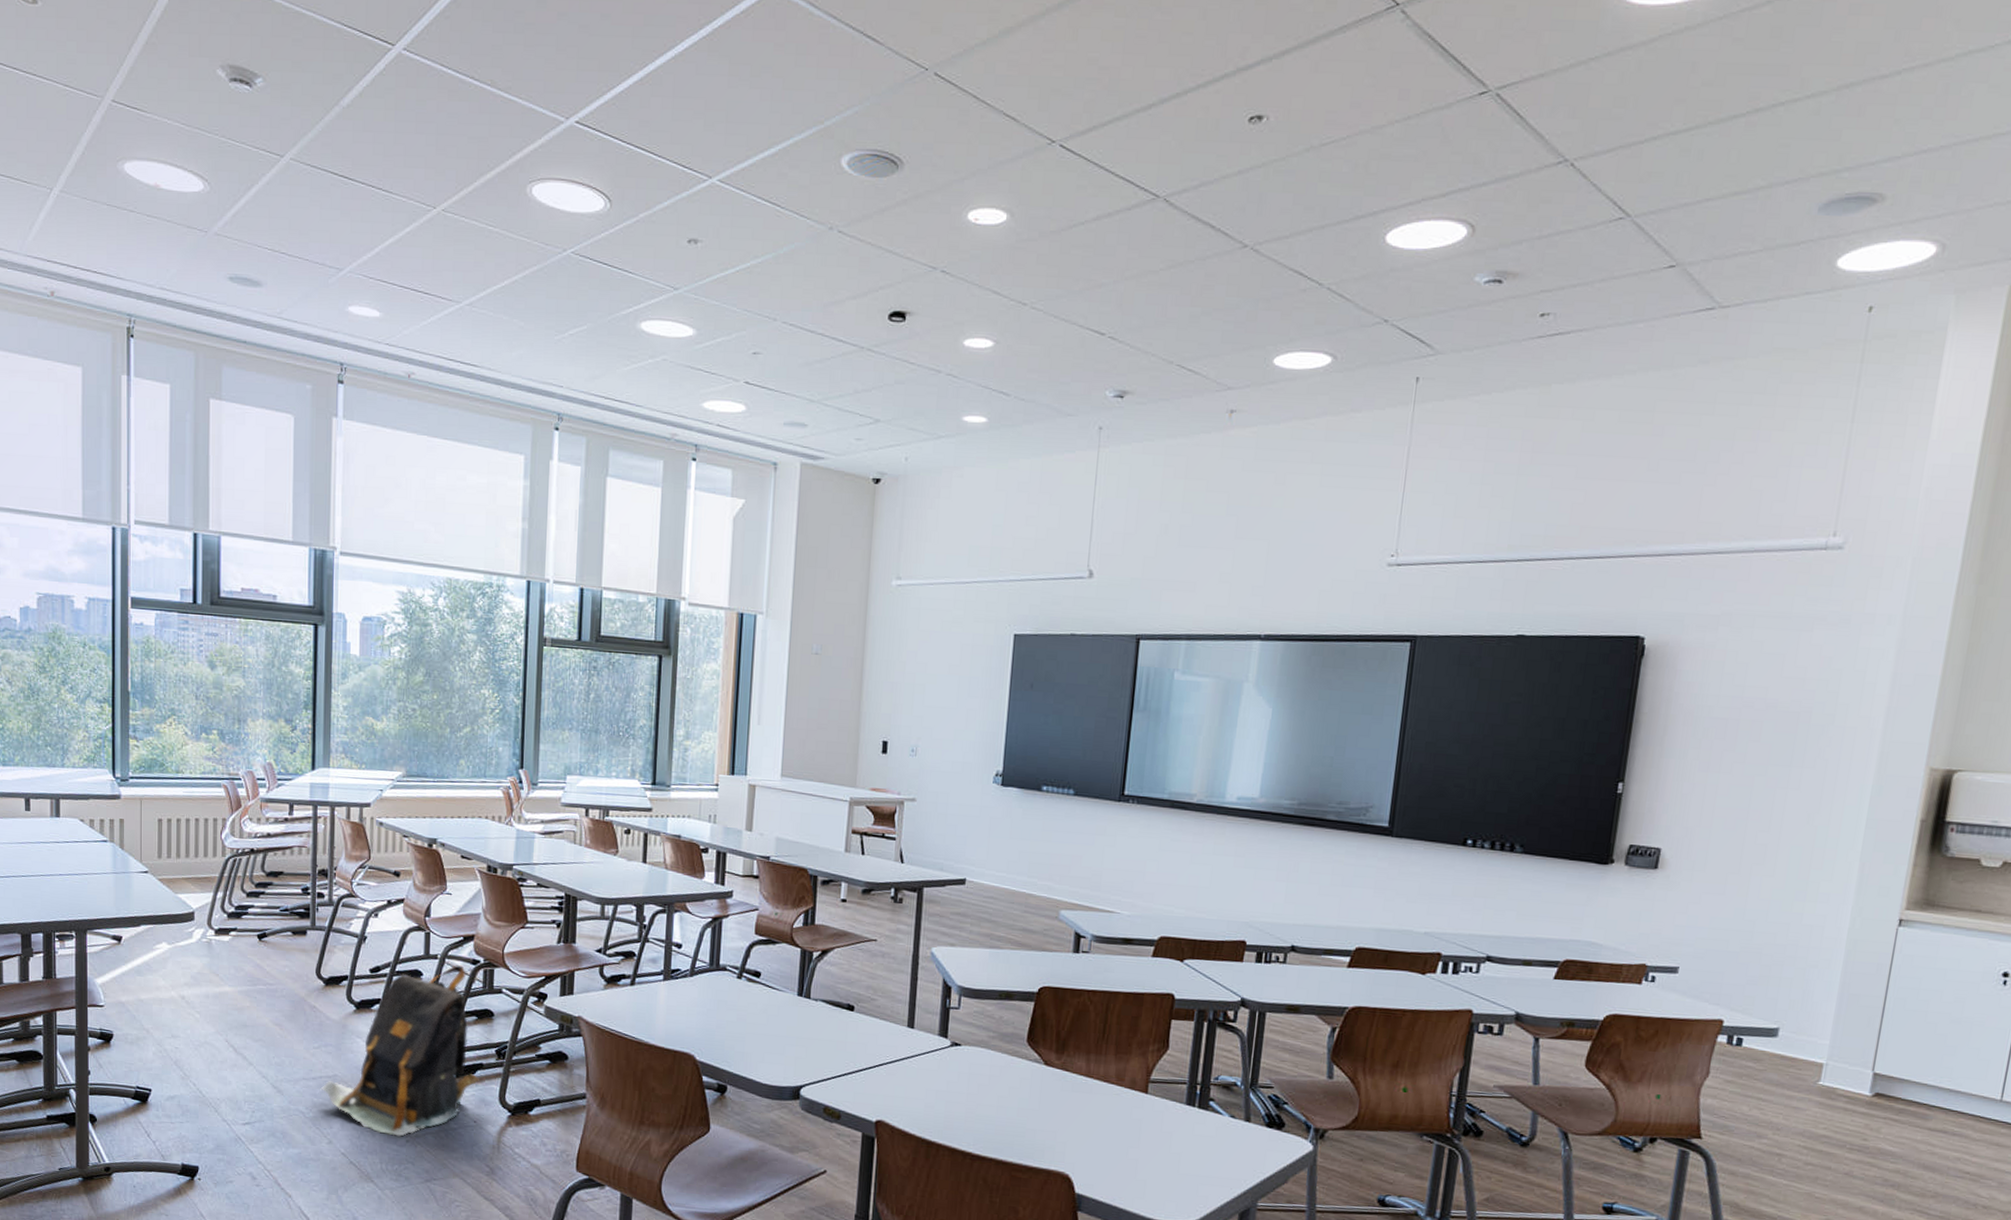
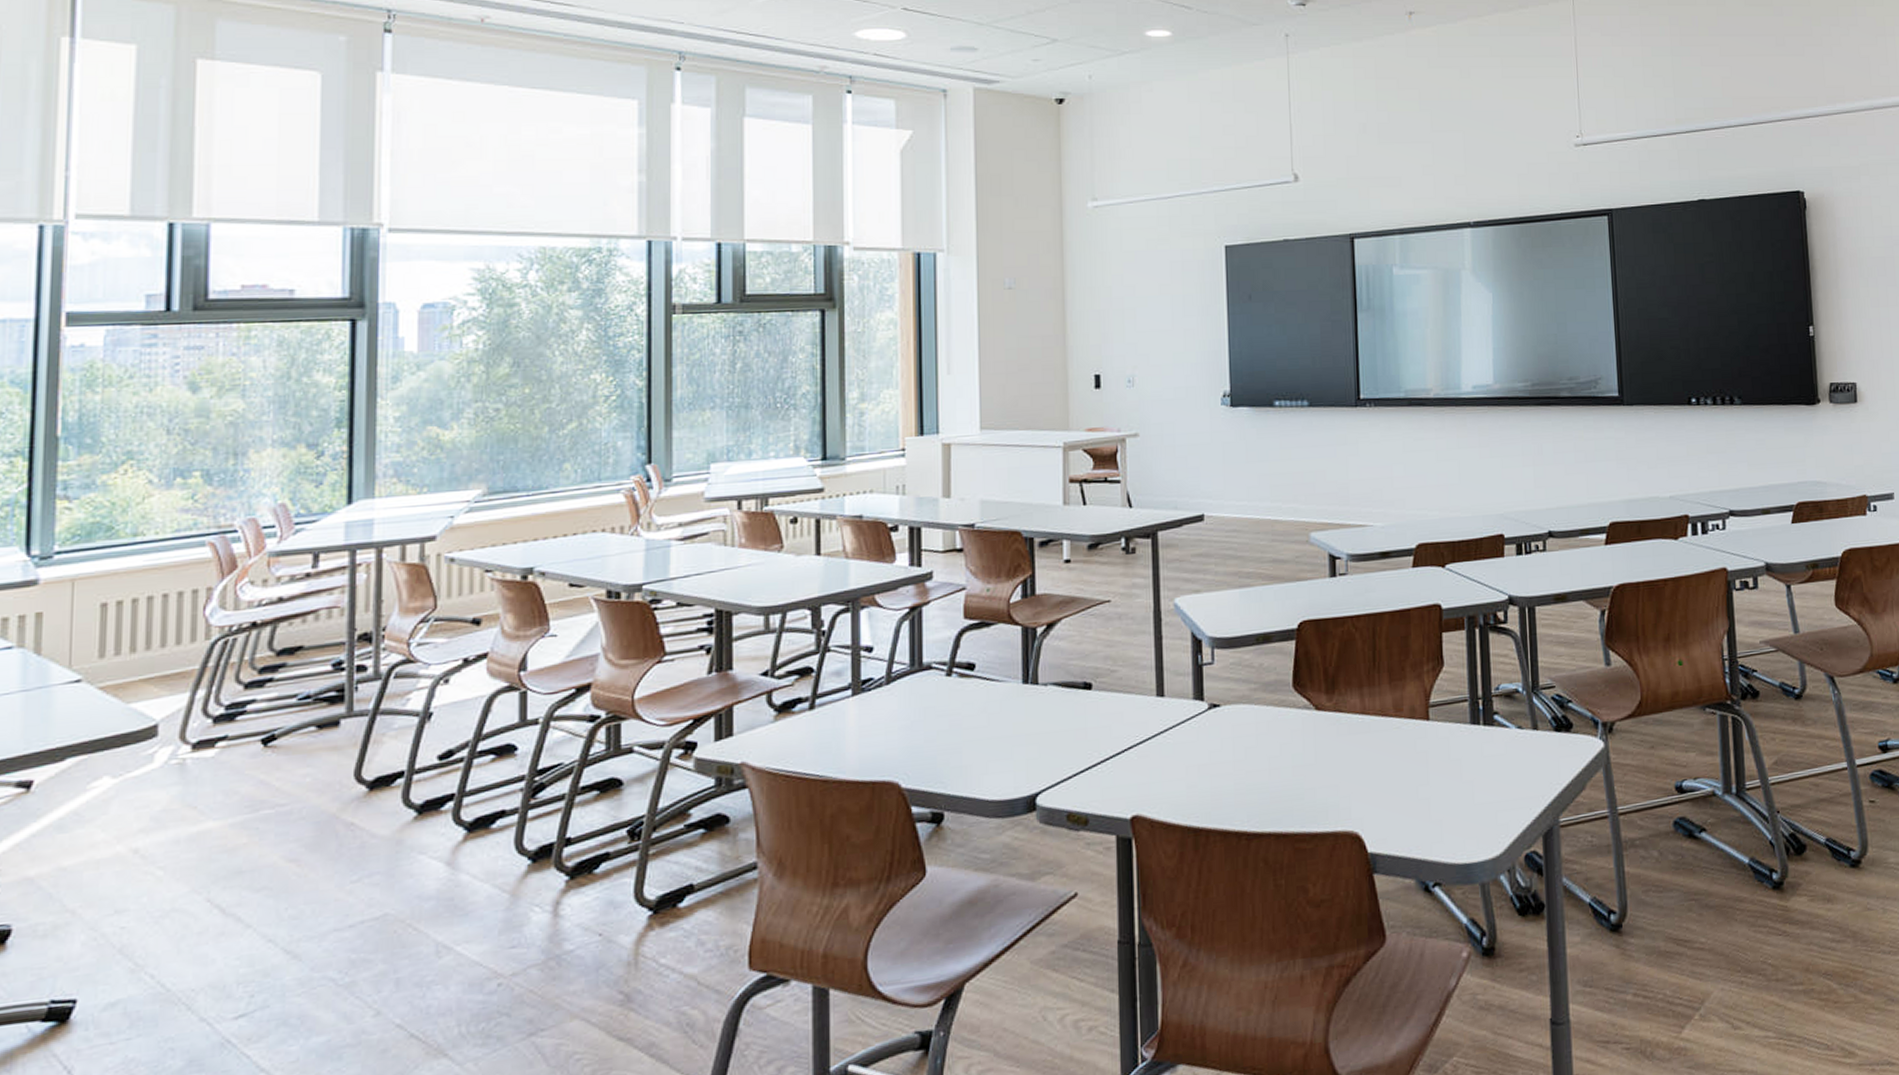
backpack: present [320,965,479,1137] -> none [362,726,605,983]

